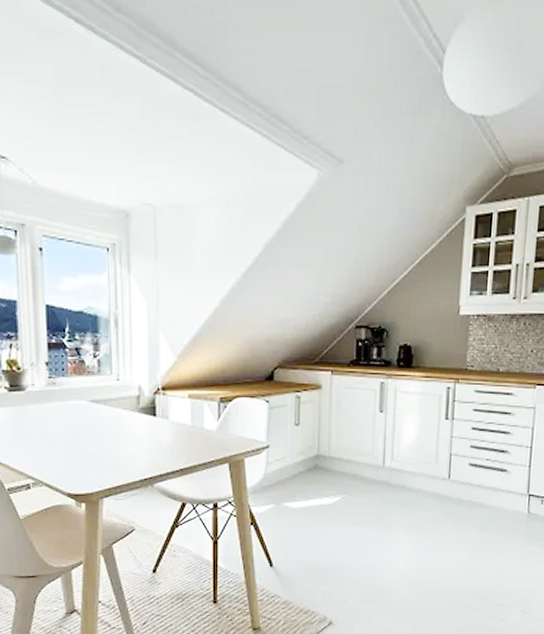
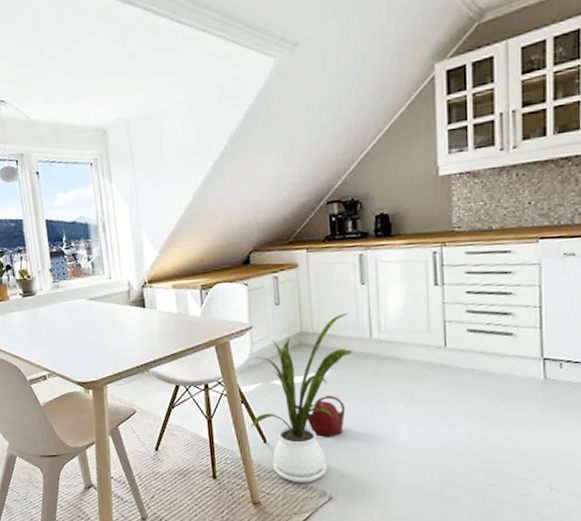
house plant: none [258,440,366,608] -> present [250,313,353,483]
watering can: none [305,521,353,563] -> present [295,396,346,438]

